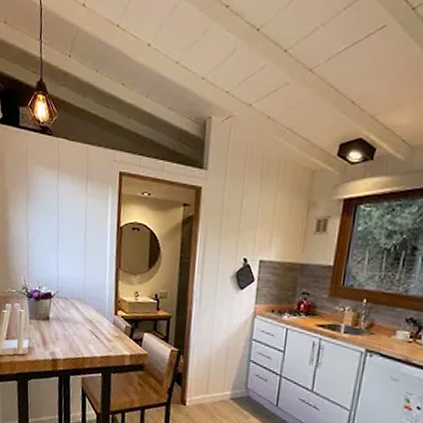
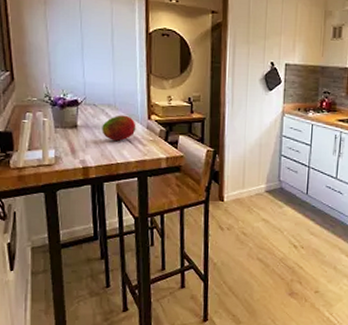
fruit: none [71,309,103,335] -> present [102,115,136,141]

